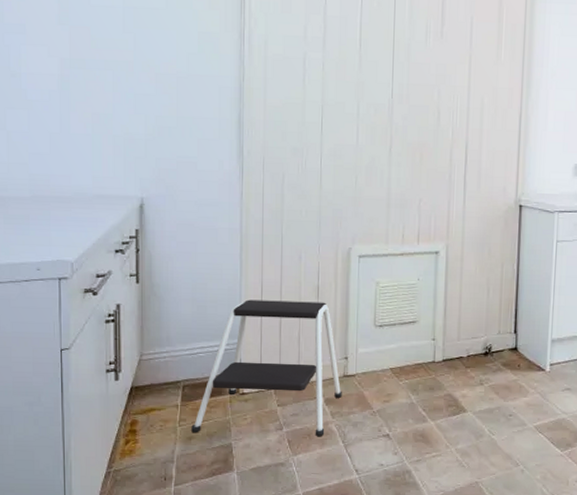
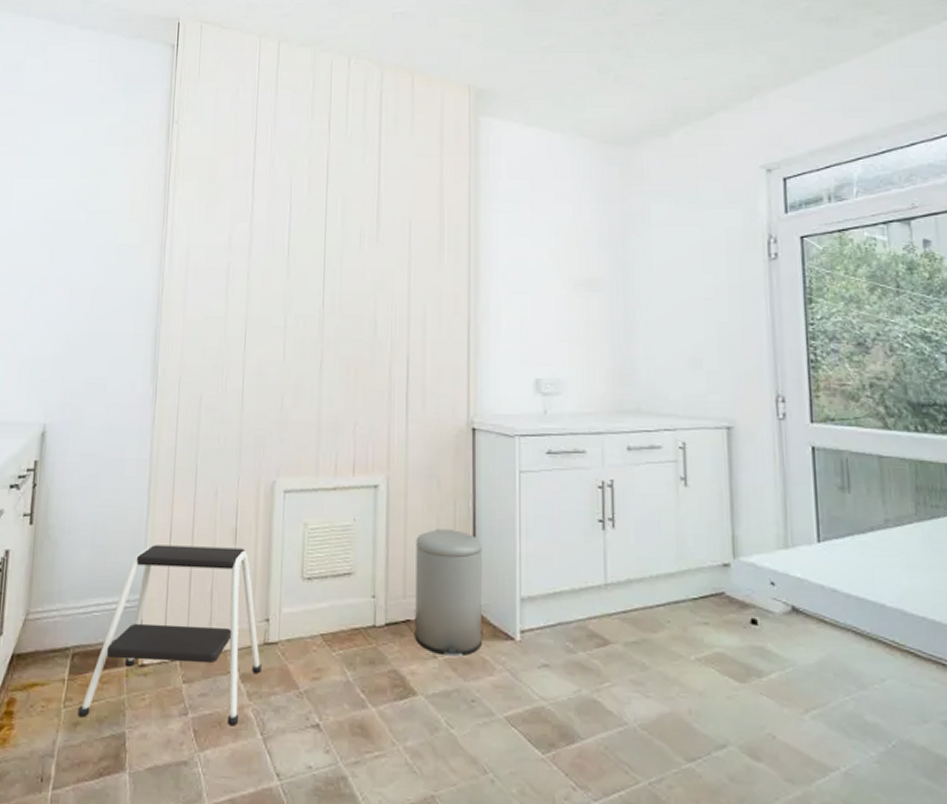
pedal bin: none [466,287,524,385] -> present [415,529,483,659]

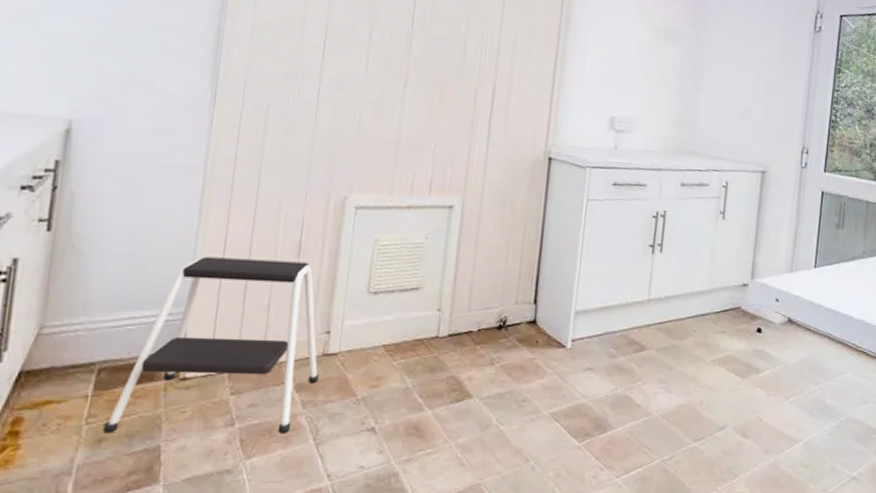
pedal bin: present [415,529,483,659] -> none [475,249,547,365]

